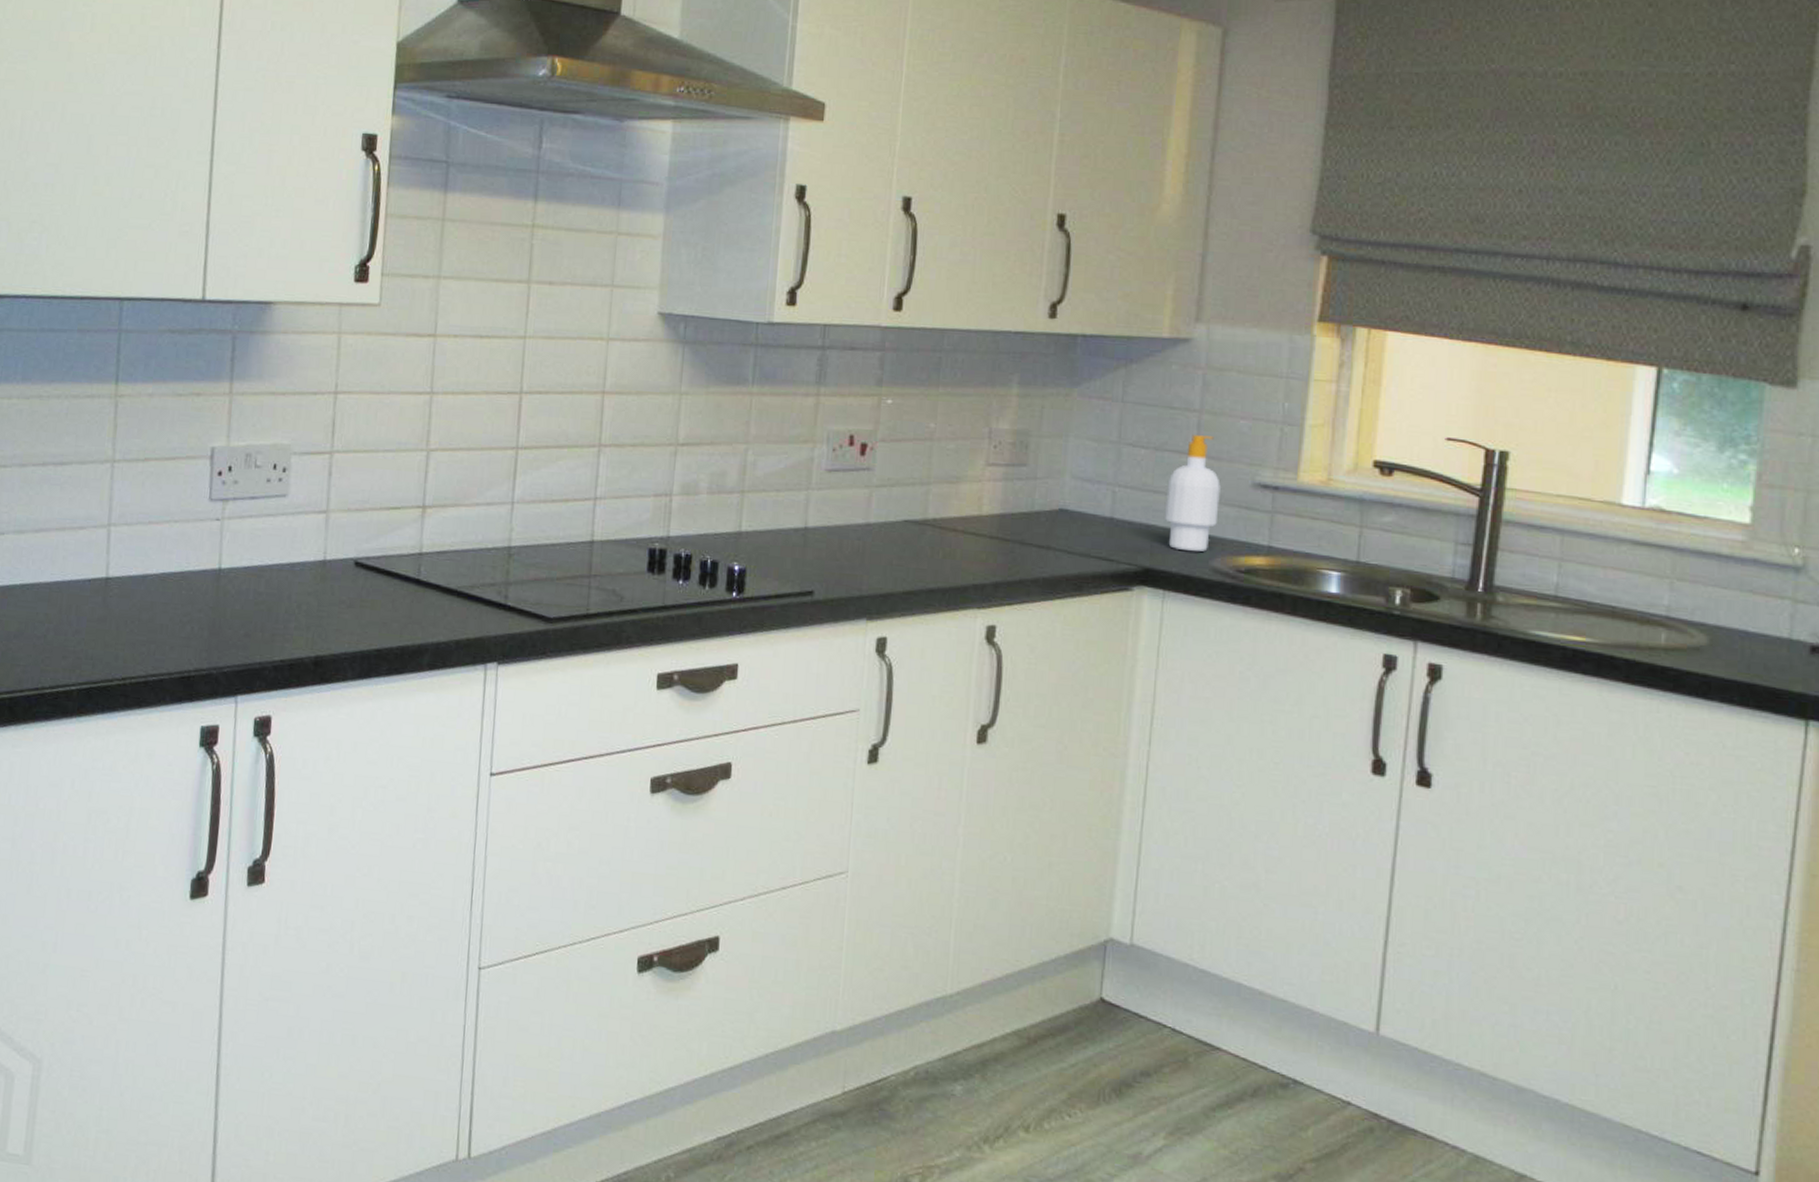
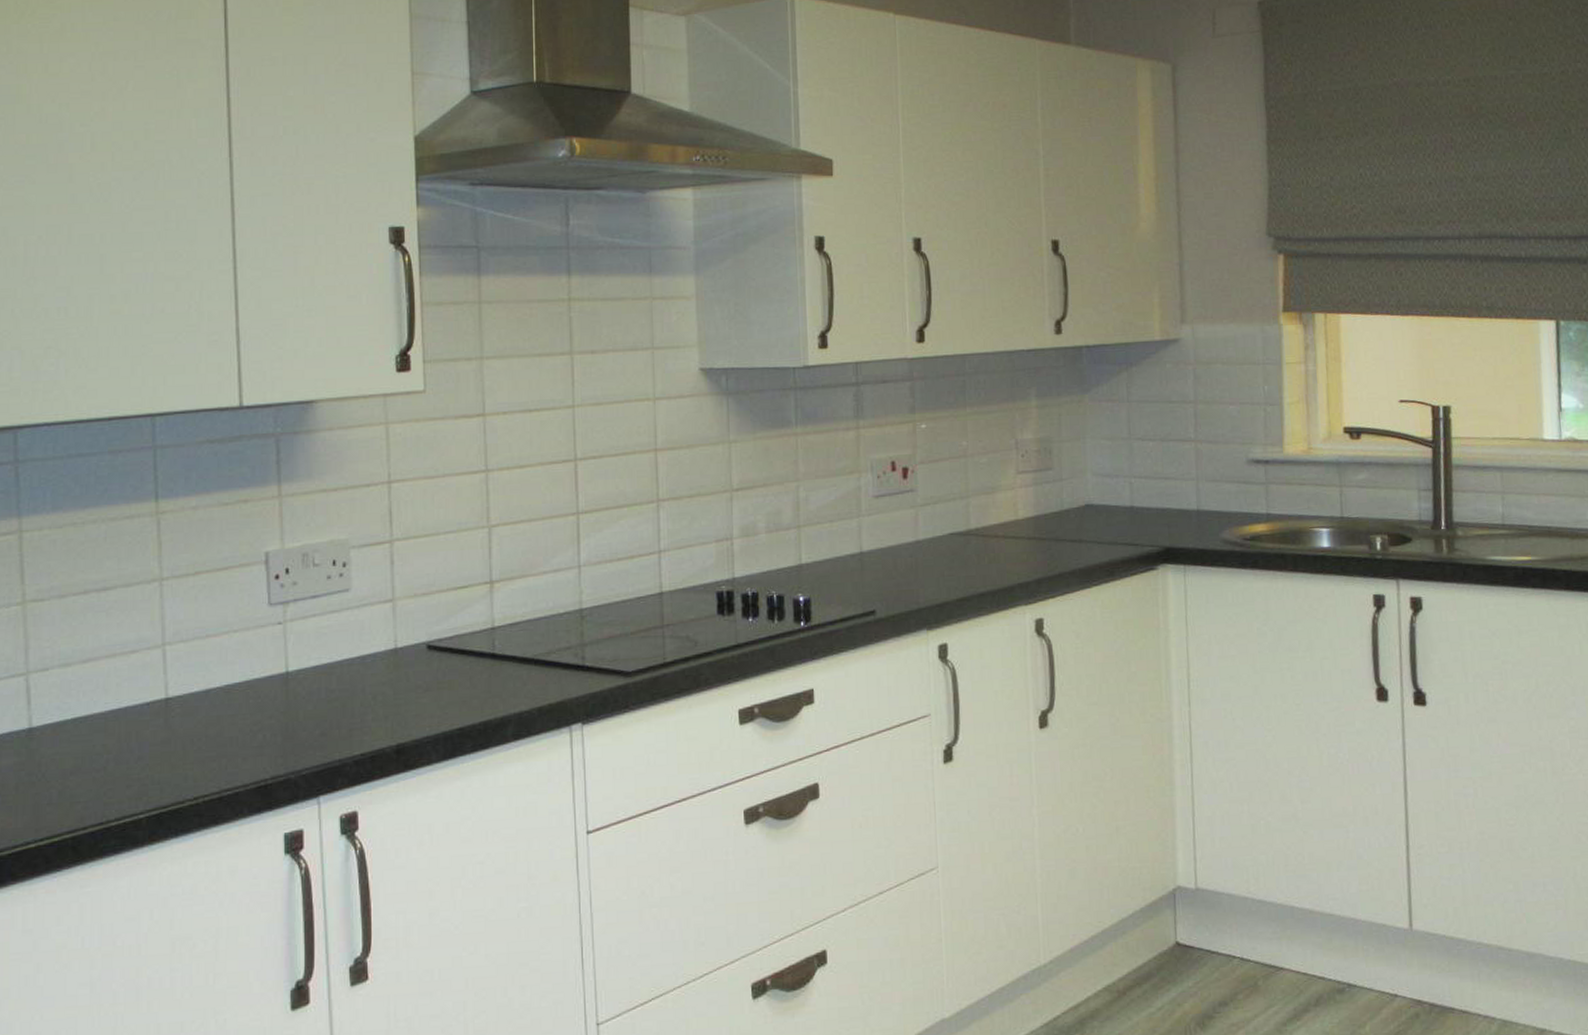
soap bottle: present [1164,435,1221,553] -> none [1175,423,1222,528]

